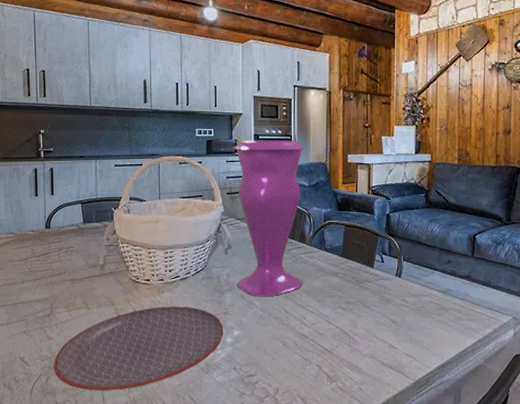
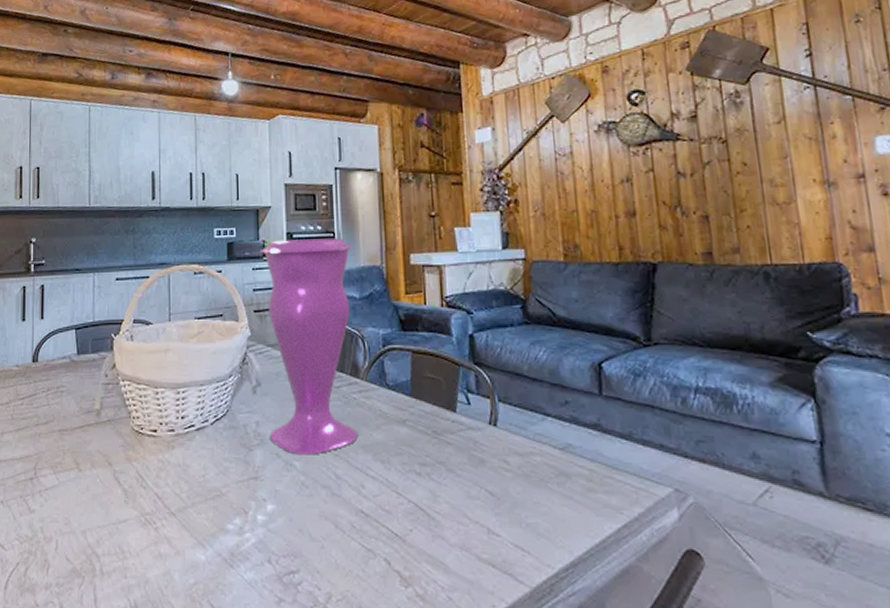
plate: present [53,306,224,391] -> none [34,467,253,589]

